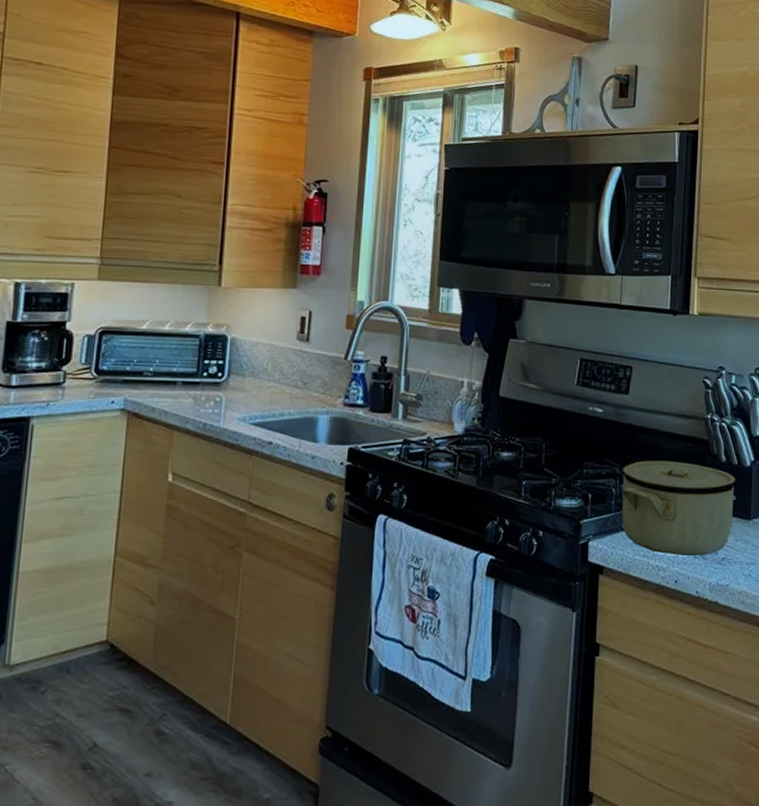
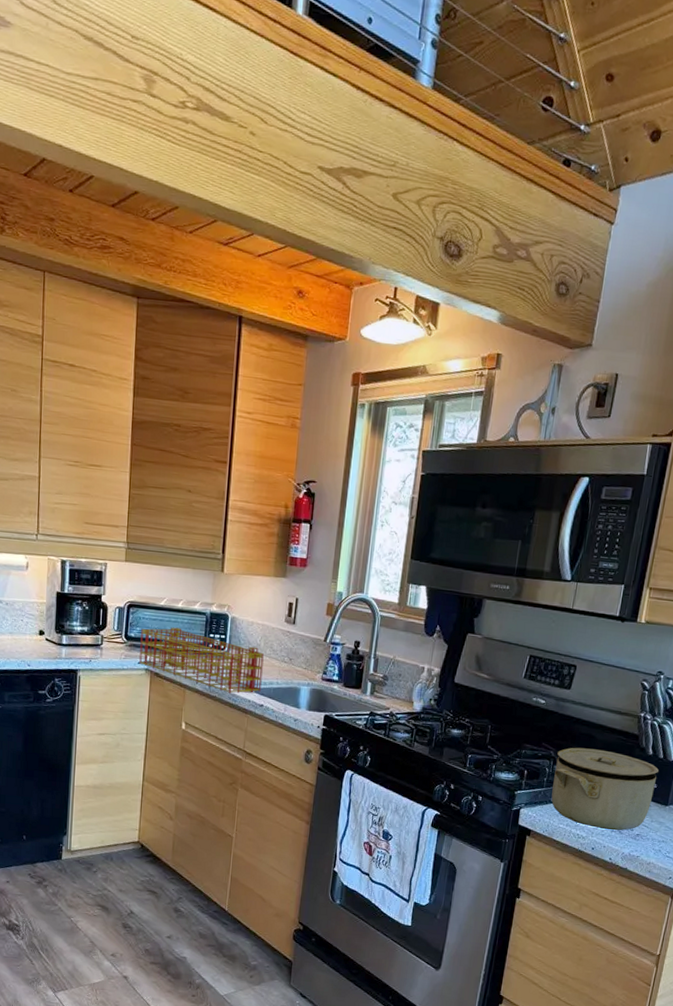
dish rack: none [113,355,272,431] -> present [139,627,264,694]

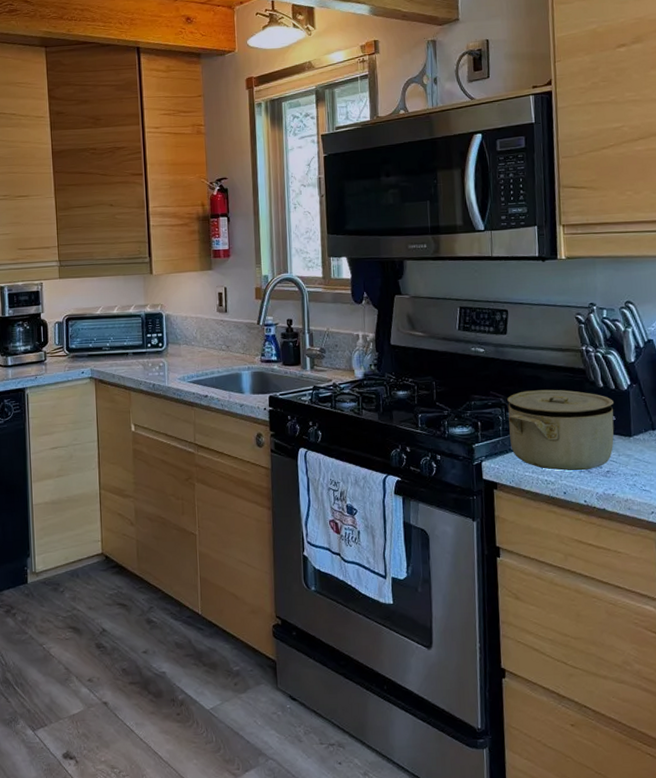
dish rack: present [139,627,264,694] -> none [81,333,204,389]

